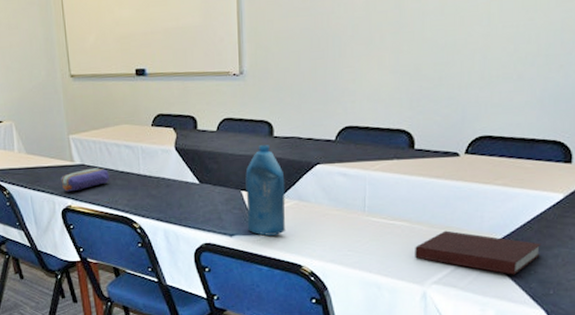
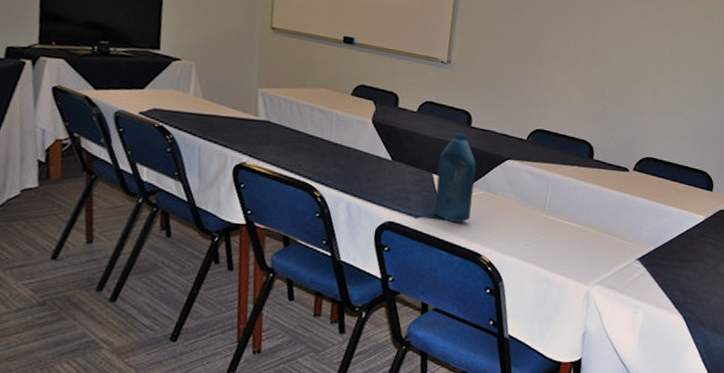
pencil case: present [61,168,110,192] -> none [238,126,297,148]
notebook: present [415,230,542,275] -> none [583,236,685,283]

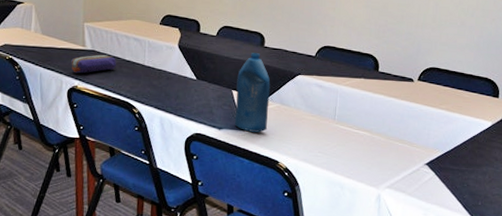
pencil case: none [238,126,297,148] -> present [71,54,117,74]

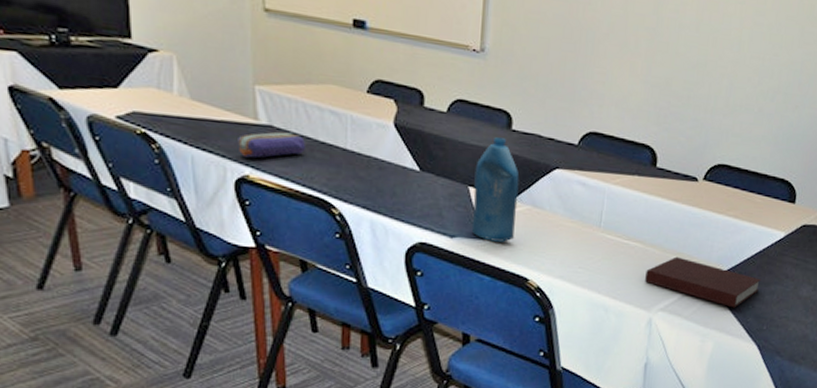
notebook: none [373,143,474,186] -> present [645,256,761,308]

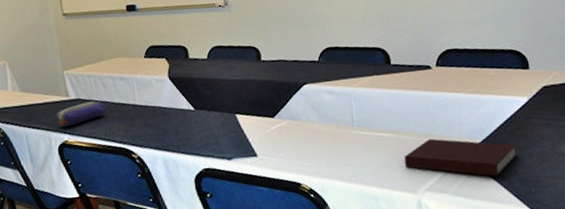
bottle: present [471,137,520,242] -> none [238,69,282,157]

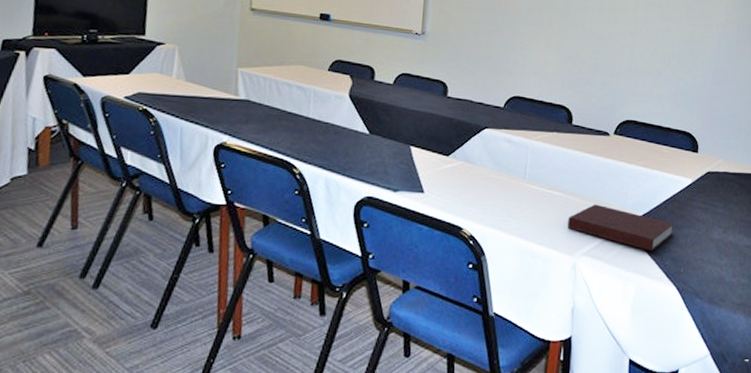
pencil case: present [56,101,106,128] -> none [219,105,276,128]

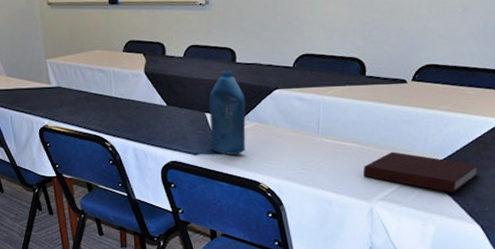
bottle: none [412,103,454,195] -> present [209,70,246,155]

